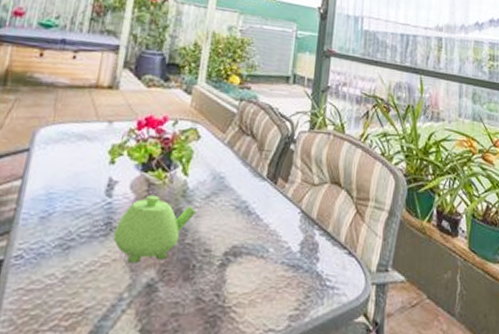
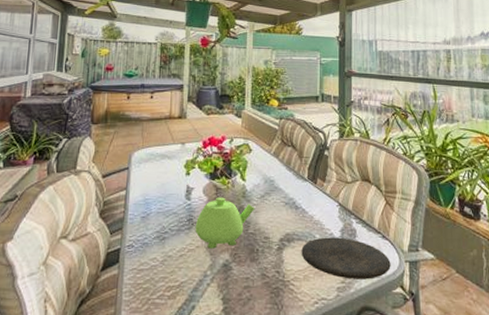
plate: none [249,251,355,306] -> present [301,237,391,280]

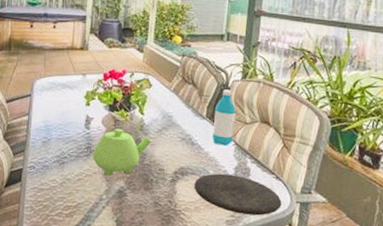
water bottle: none [315,150,337,207] -> present [212,89,236,146]

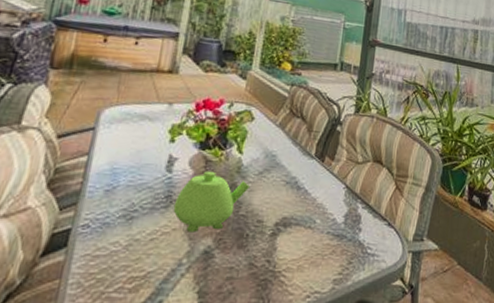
plate: present [194,173,282,216] -> none [297,222,394,271]
water bottle: present [212,89,236,146] -> none [320,124,348,190]

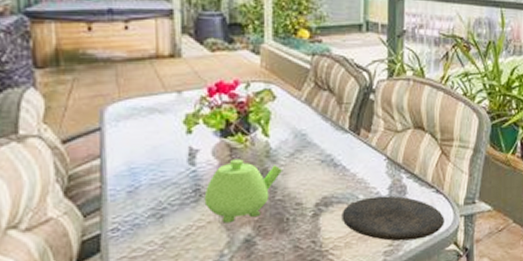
plate: none [297,222,394,271] -> present [342,195,444,241]

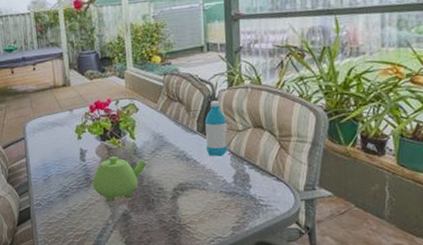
plate: present [342,195,444,241] -> none [195,183,286,219]
water bottle: none [358,93,385,163] -> present [205,100,227,157]

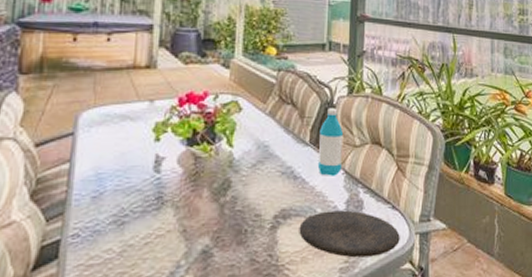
teapot: present [92,156,147,202] -> none [165,168,243,233]
plate: none [195,183,286,219] -> present [299,210,400,258]

